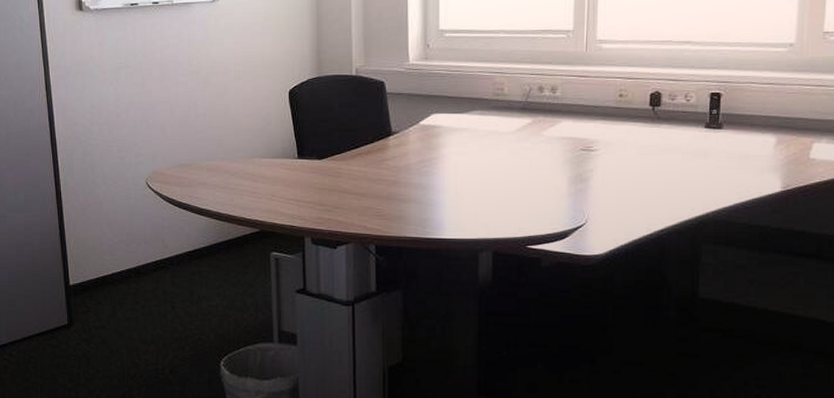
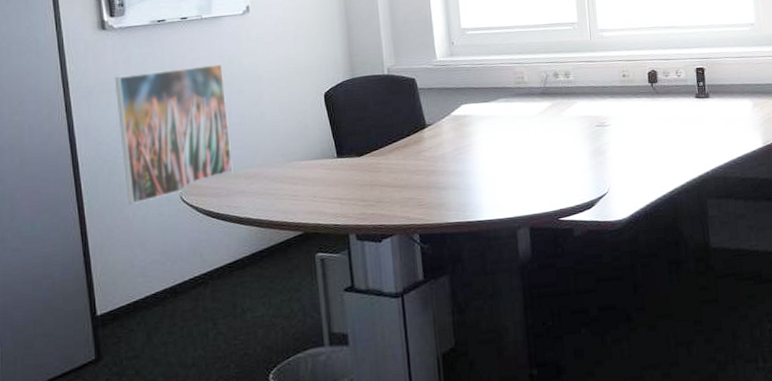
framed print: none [89,52,196,185] -> present [114,63,233,204]

